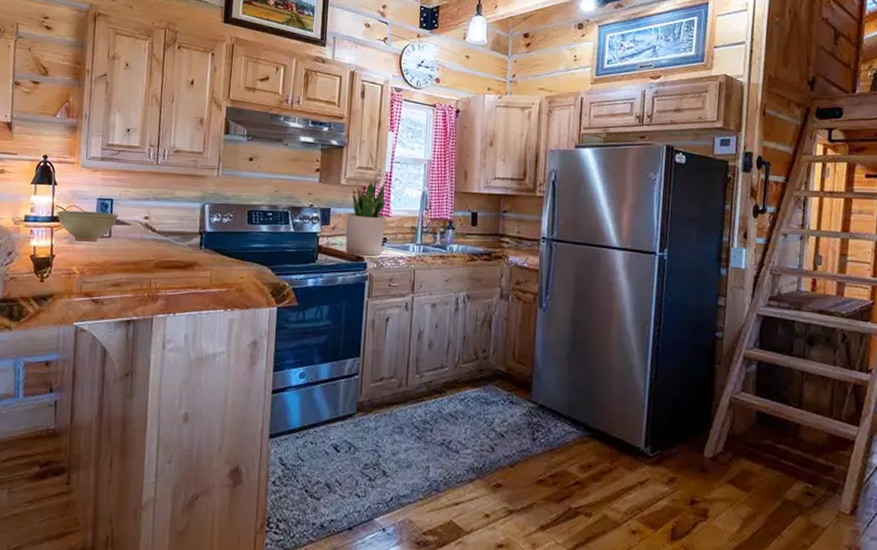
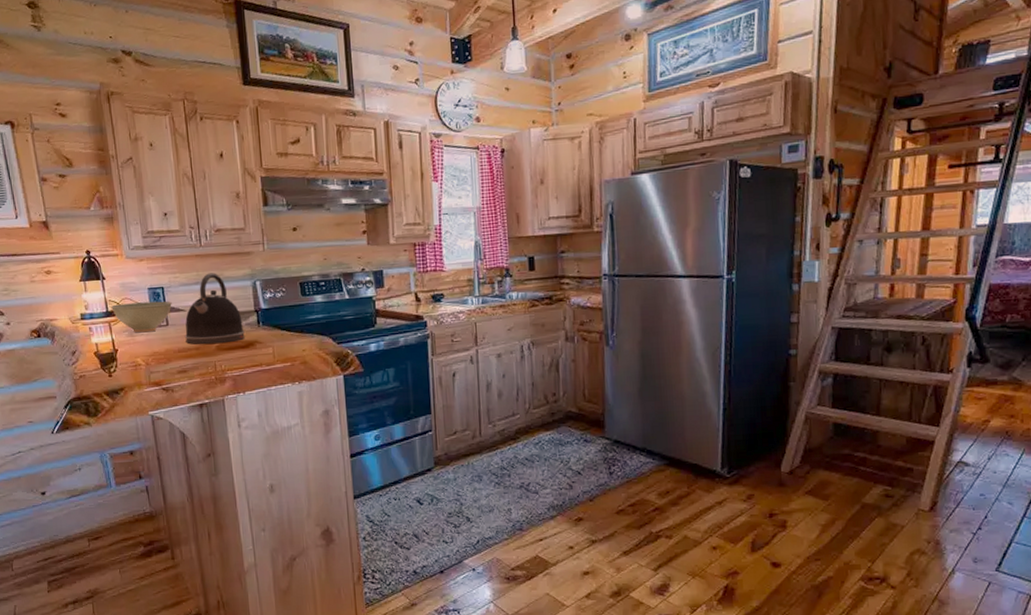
kettle: none [124,191,186,262] -> present [184,272,245,346]
planter: present [345,178,389,256] -> none [401,233,441,315]

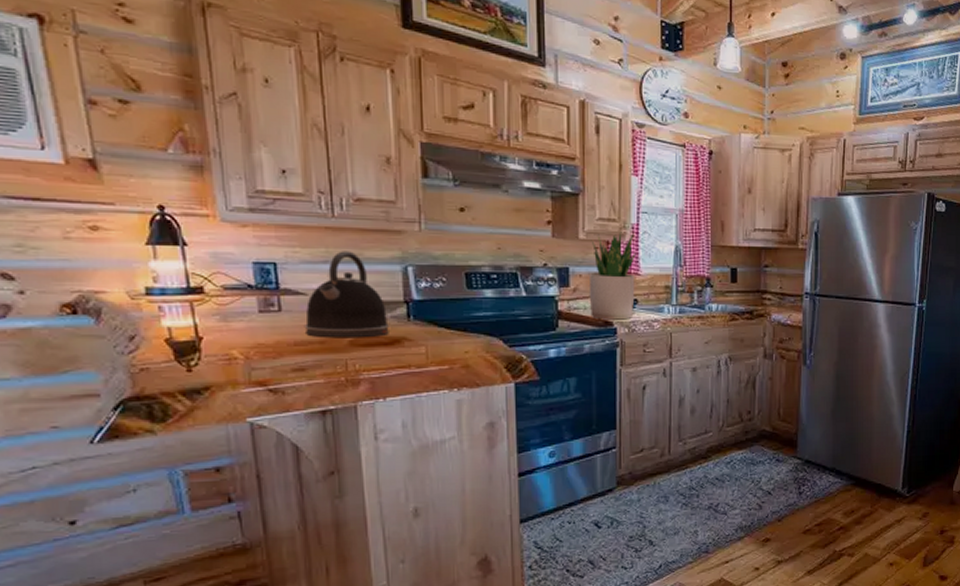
bowl: present [111,301,172,333] -> none [195,279,288,318]
planter: none [401,233,441,315] -> present [589,232,637,320]

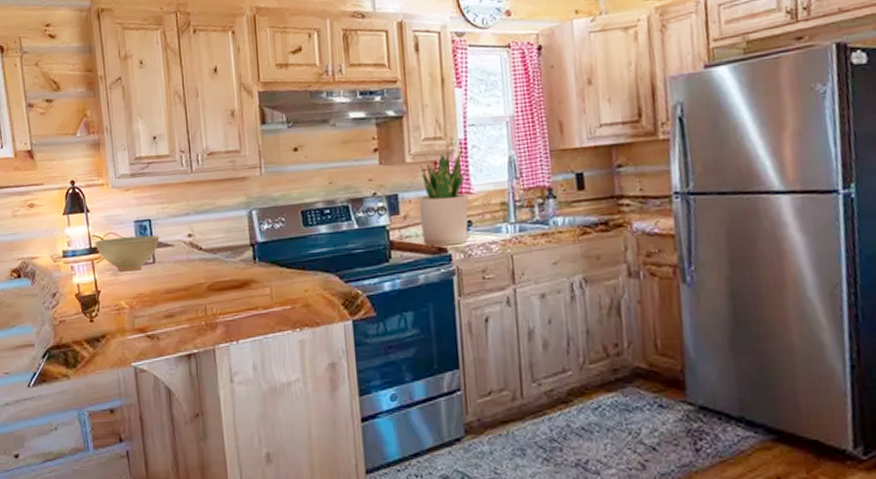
bowl: none [195,279,288,318] -> present [95,235,160,272]
kettle: present [304,251,389,339] -> none [172,201,239,286]

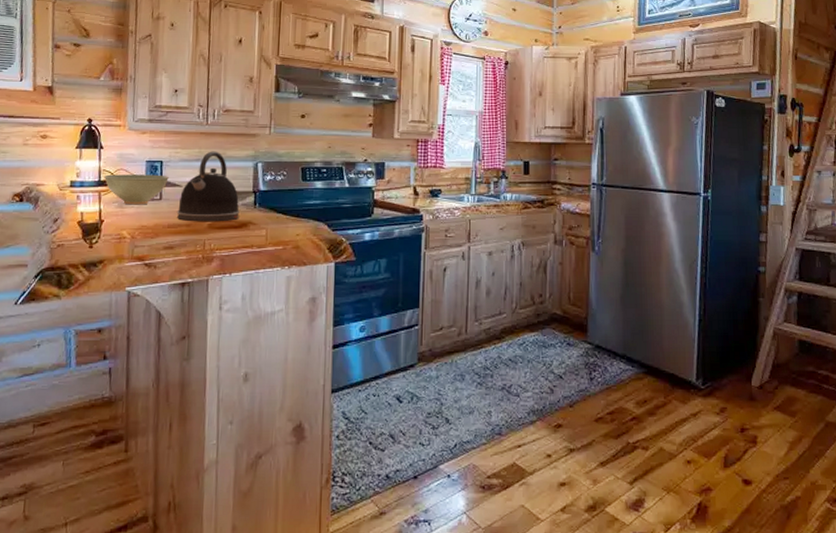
kettle: none [172,201,239,286] -> present [176,151,240,222]
planter: present [419,149,469,247] -> none [400,131,442,208]

